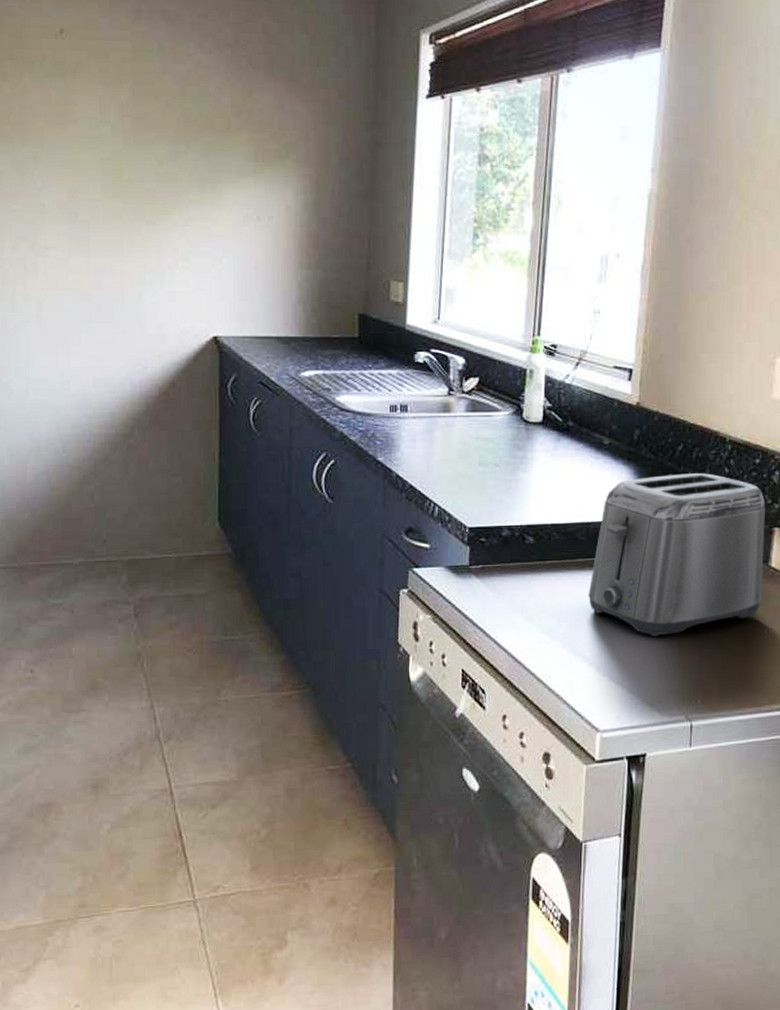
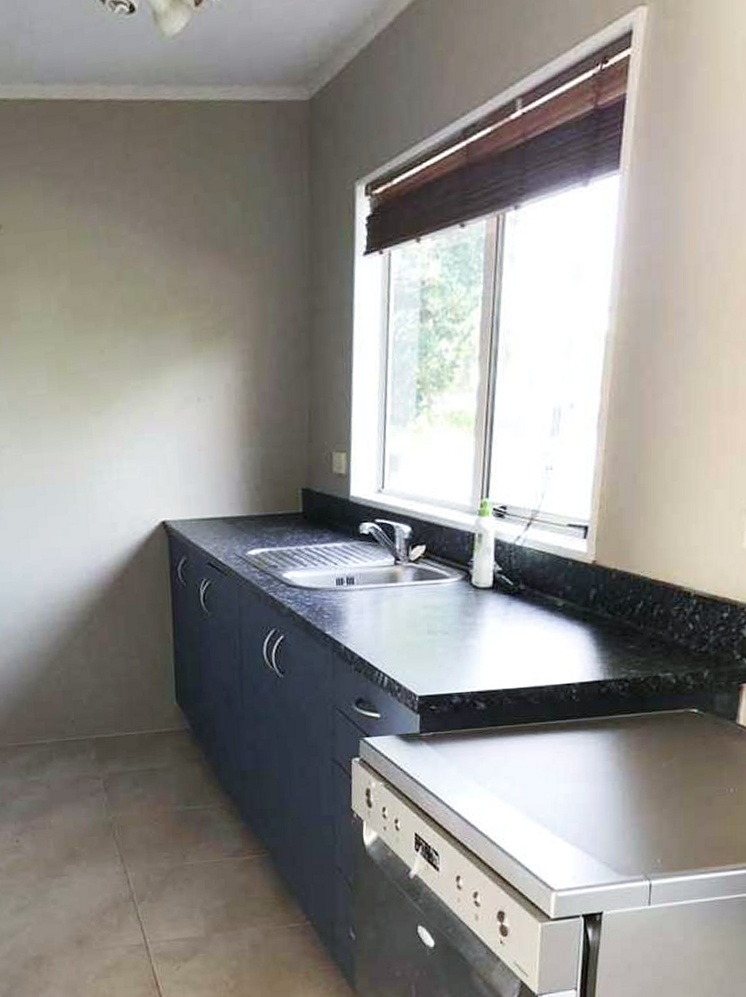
toaster: present [588,473,765,638] -> none [542,630,733,799]

